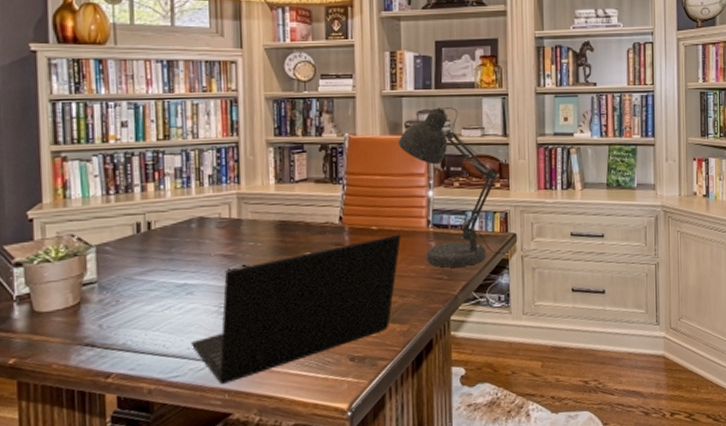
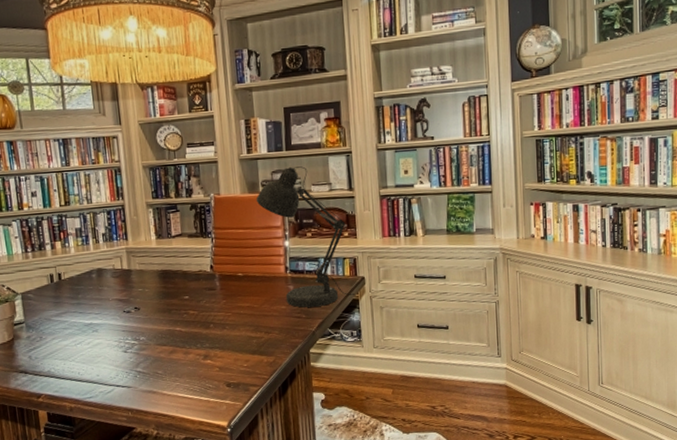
laptop: present [190,234,401,385] -> none [99,279,264,405]

